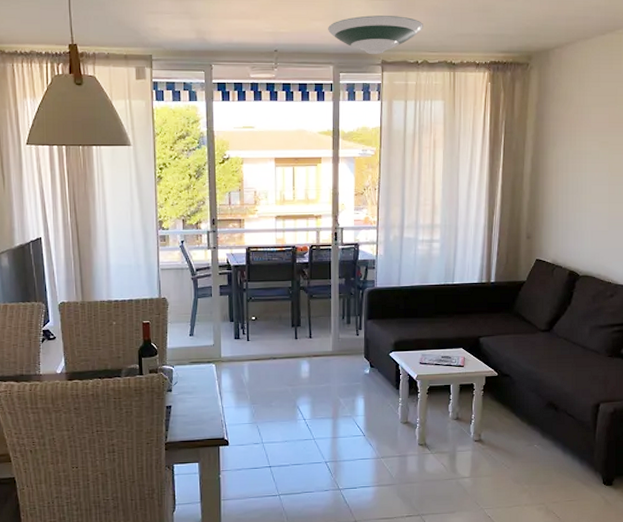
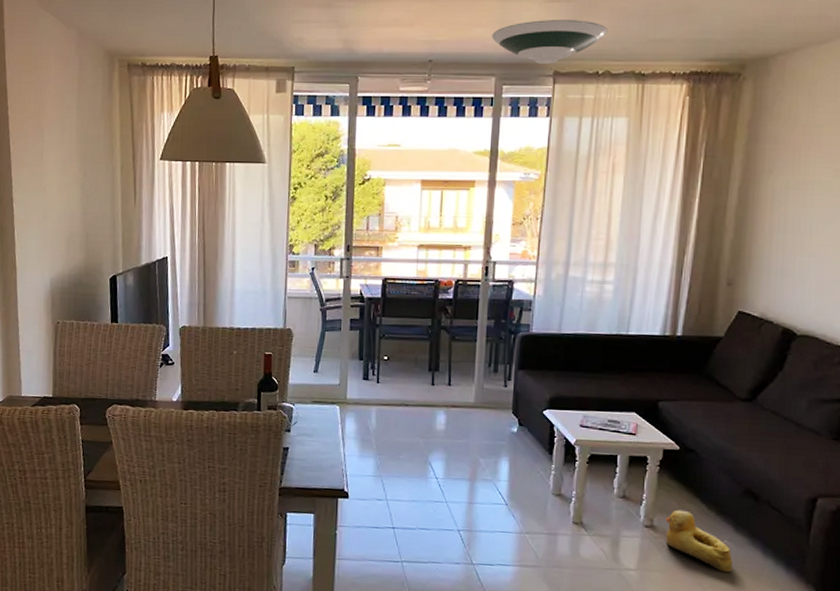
rubber duck: none [490,424,542,470] -> present [665,509,733,572]

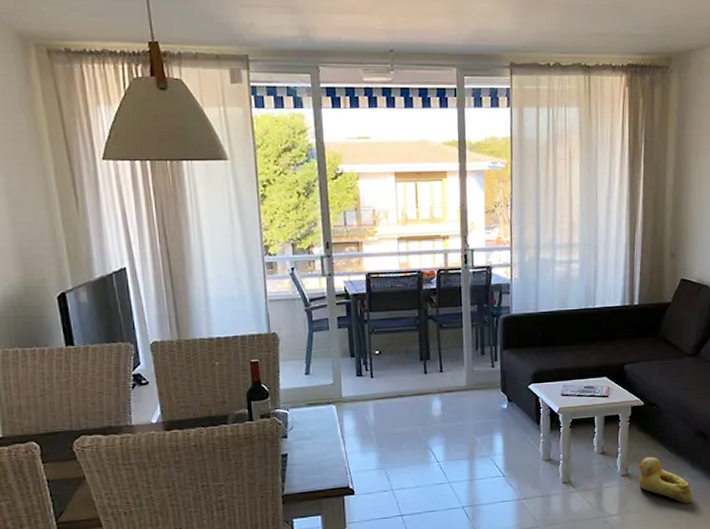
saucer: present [492,20,607,64] -> none [449,12,554,55]

